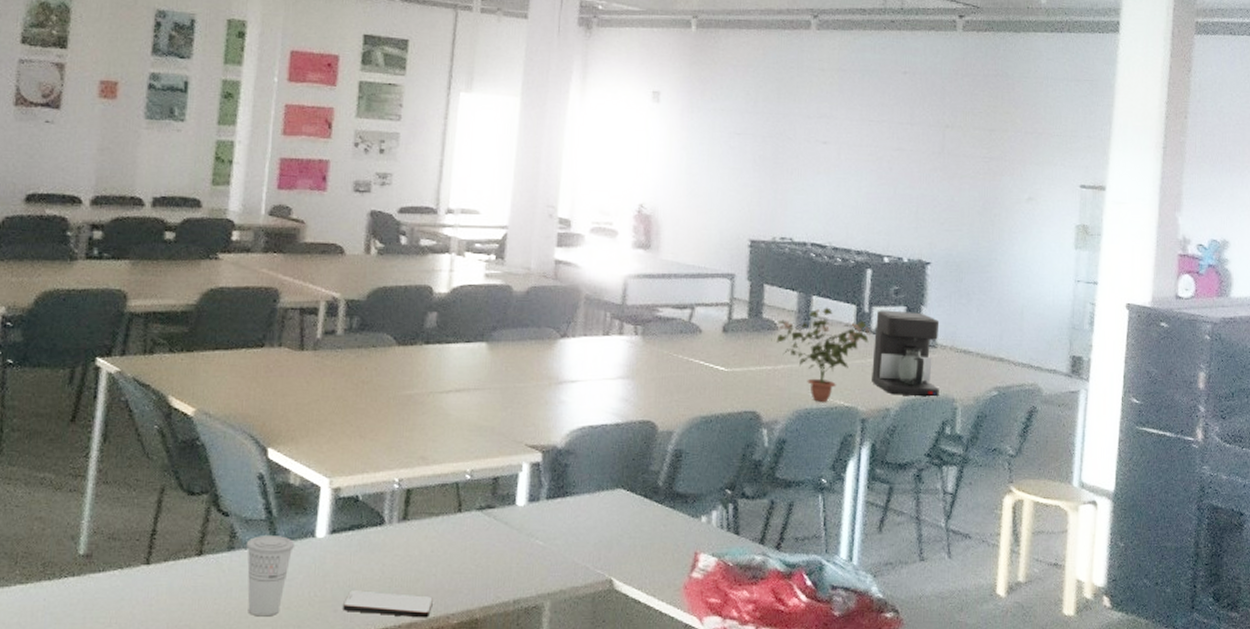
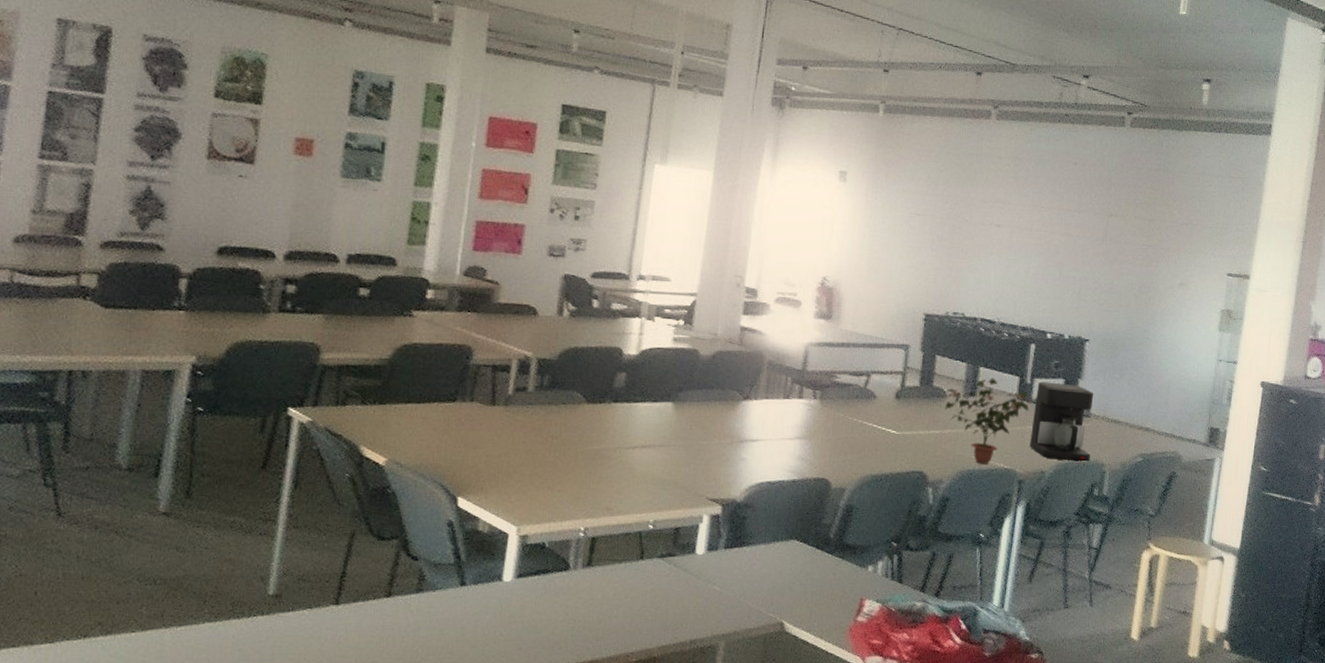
cup: present [245,536,295,617] -> none [434,579,483,654]
phone: present [343,589,433,618] -> none [527,629,614,656]

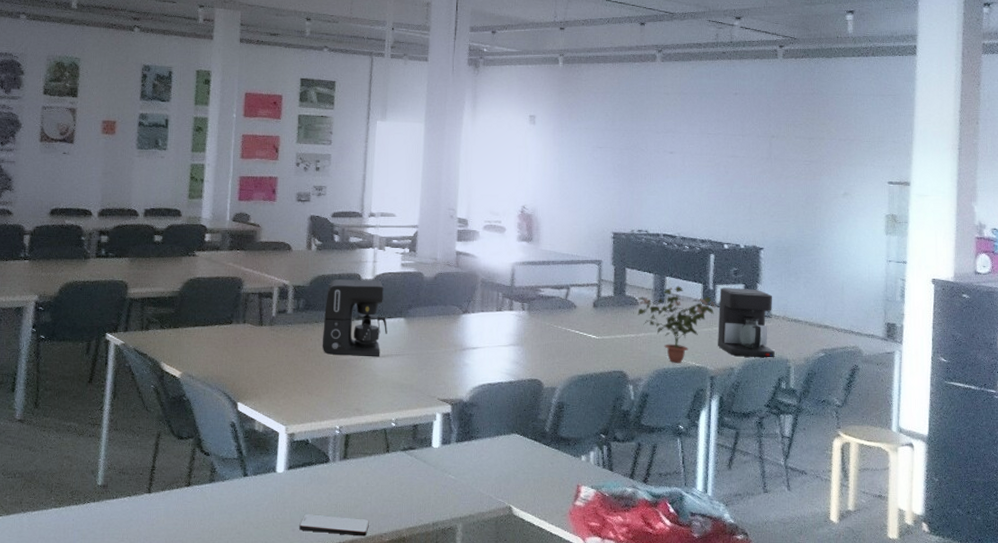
phone: none [527,629,614,656] -> present [299,513,369,537]
coffee maker: none [569,353,651,448] -> present [322,279,387,357]

